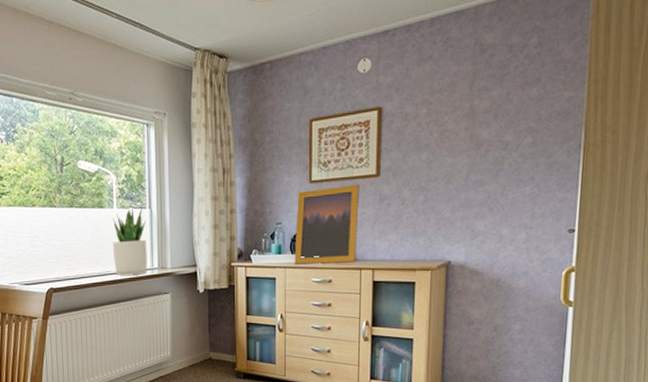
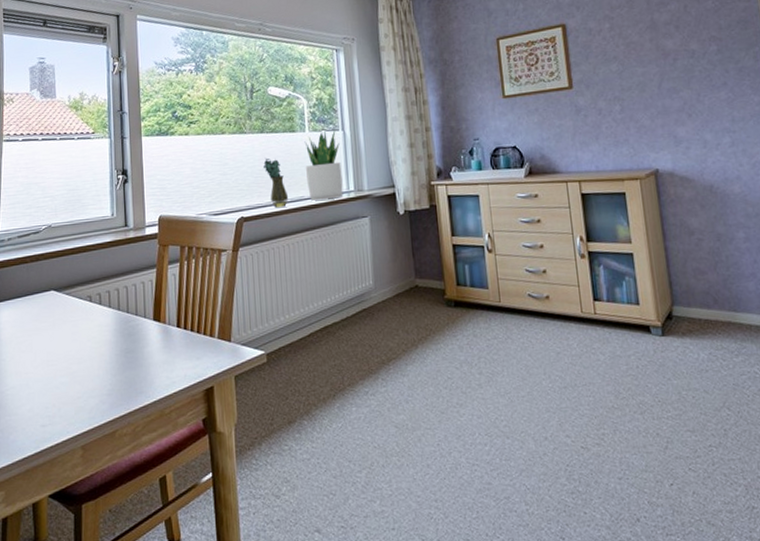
vase: none [72,232,96,282] -> present [263,157,289,209]
picture frame: present [294,184,359,265] -> none [492,96,561,180]

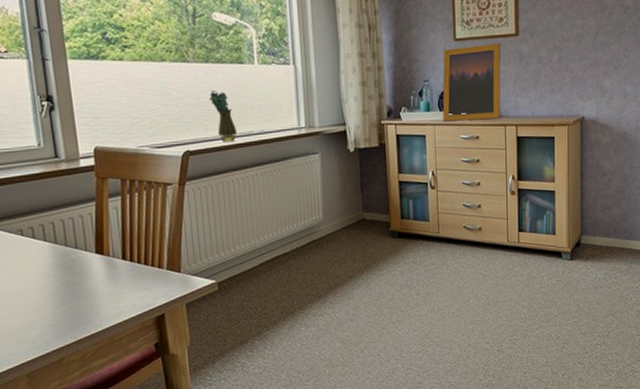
planter: present [304,129,343,201] -> none [253,63,294,136]
picture frame: none [492,96,561,180] -> present [442,42,501,122]

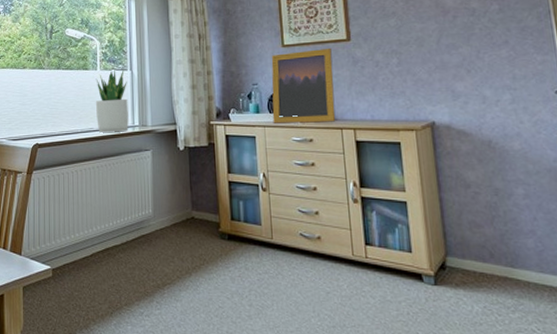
vase: present [209,89,238,143] -> none [58,91,79,138]
planter: none [253,63,294,136] -> present [95,69,129,132]

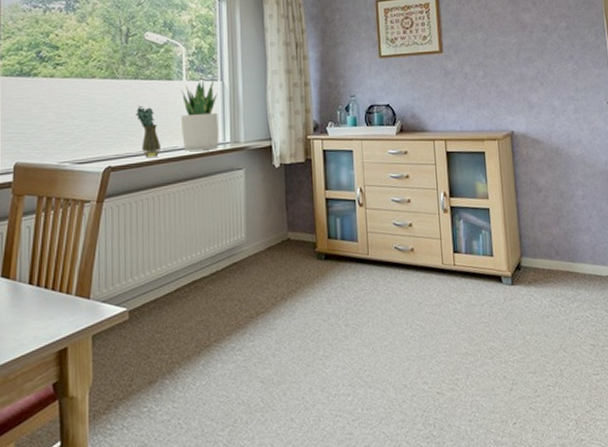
vase: none [58,91,79,138] -> present [136,105,162,159]
picture frame: present [271,47,336,124] -> none [368,59,429,137]

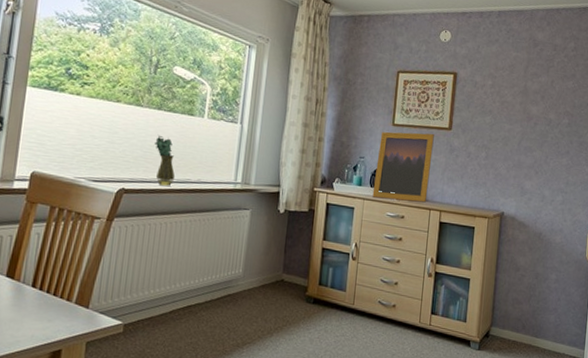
planter: present [180,79,219,151] -> none [196,120,235,188]
picture frame: none [368,59,429,137] -> present [372,131,434,203]

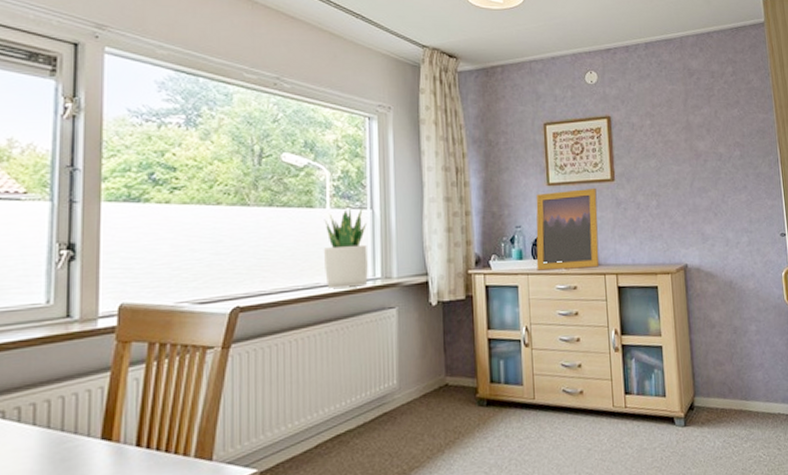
vase: present [155,134,176,187] -> none [270,236,301,297]
planter: none [196,120,235,188] -> present [323,207,368,288]

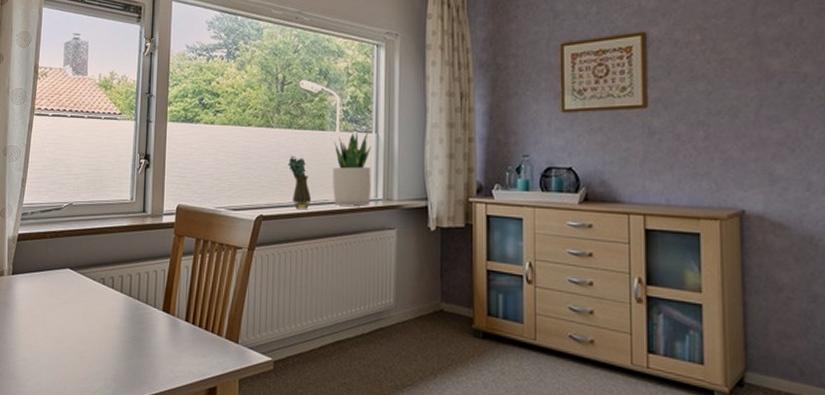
vase: none [270,236,301,297] -> present [288,155,312,210]
picture frame: present [535,187,600,271] -> none [545,115,623,205]

